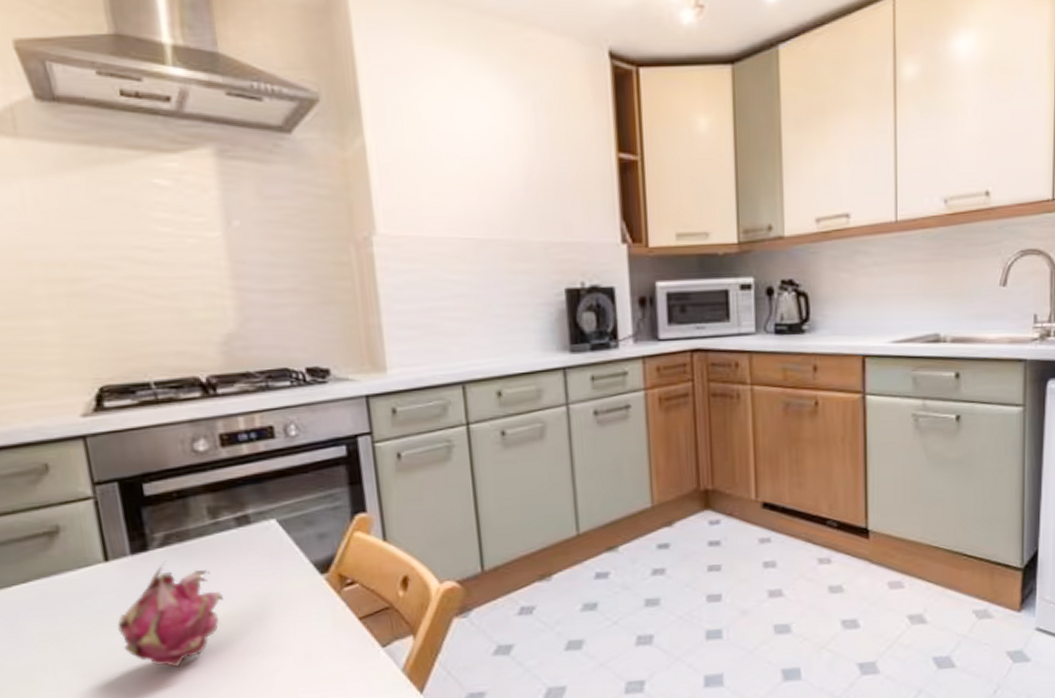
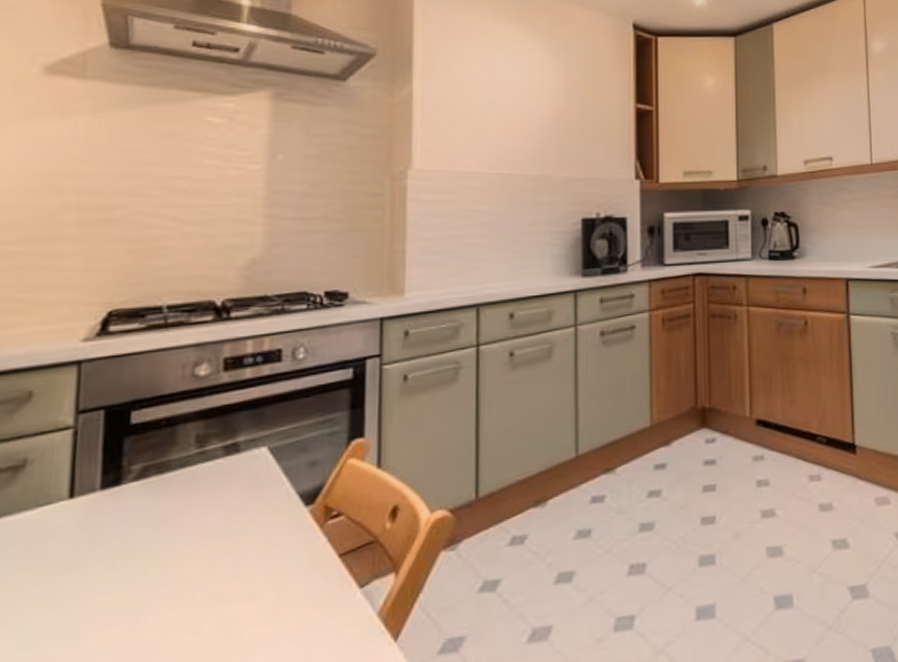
fruit: present [117,566,223,668] -> none [66,501,194,622]

